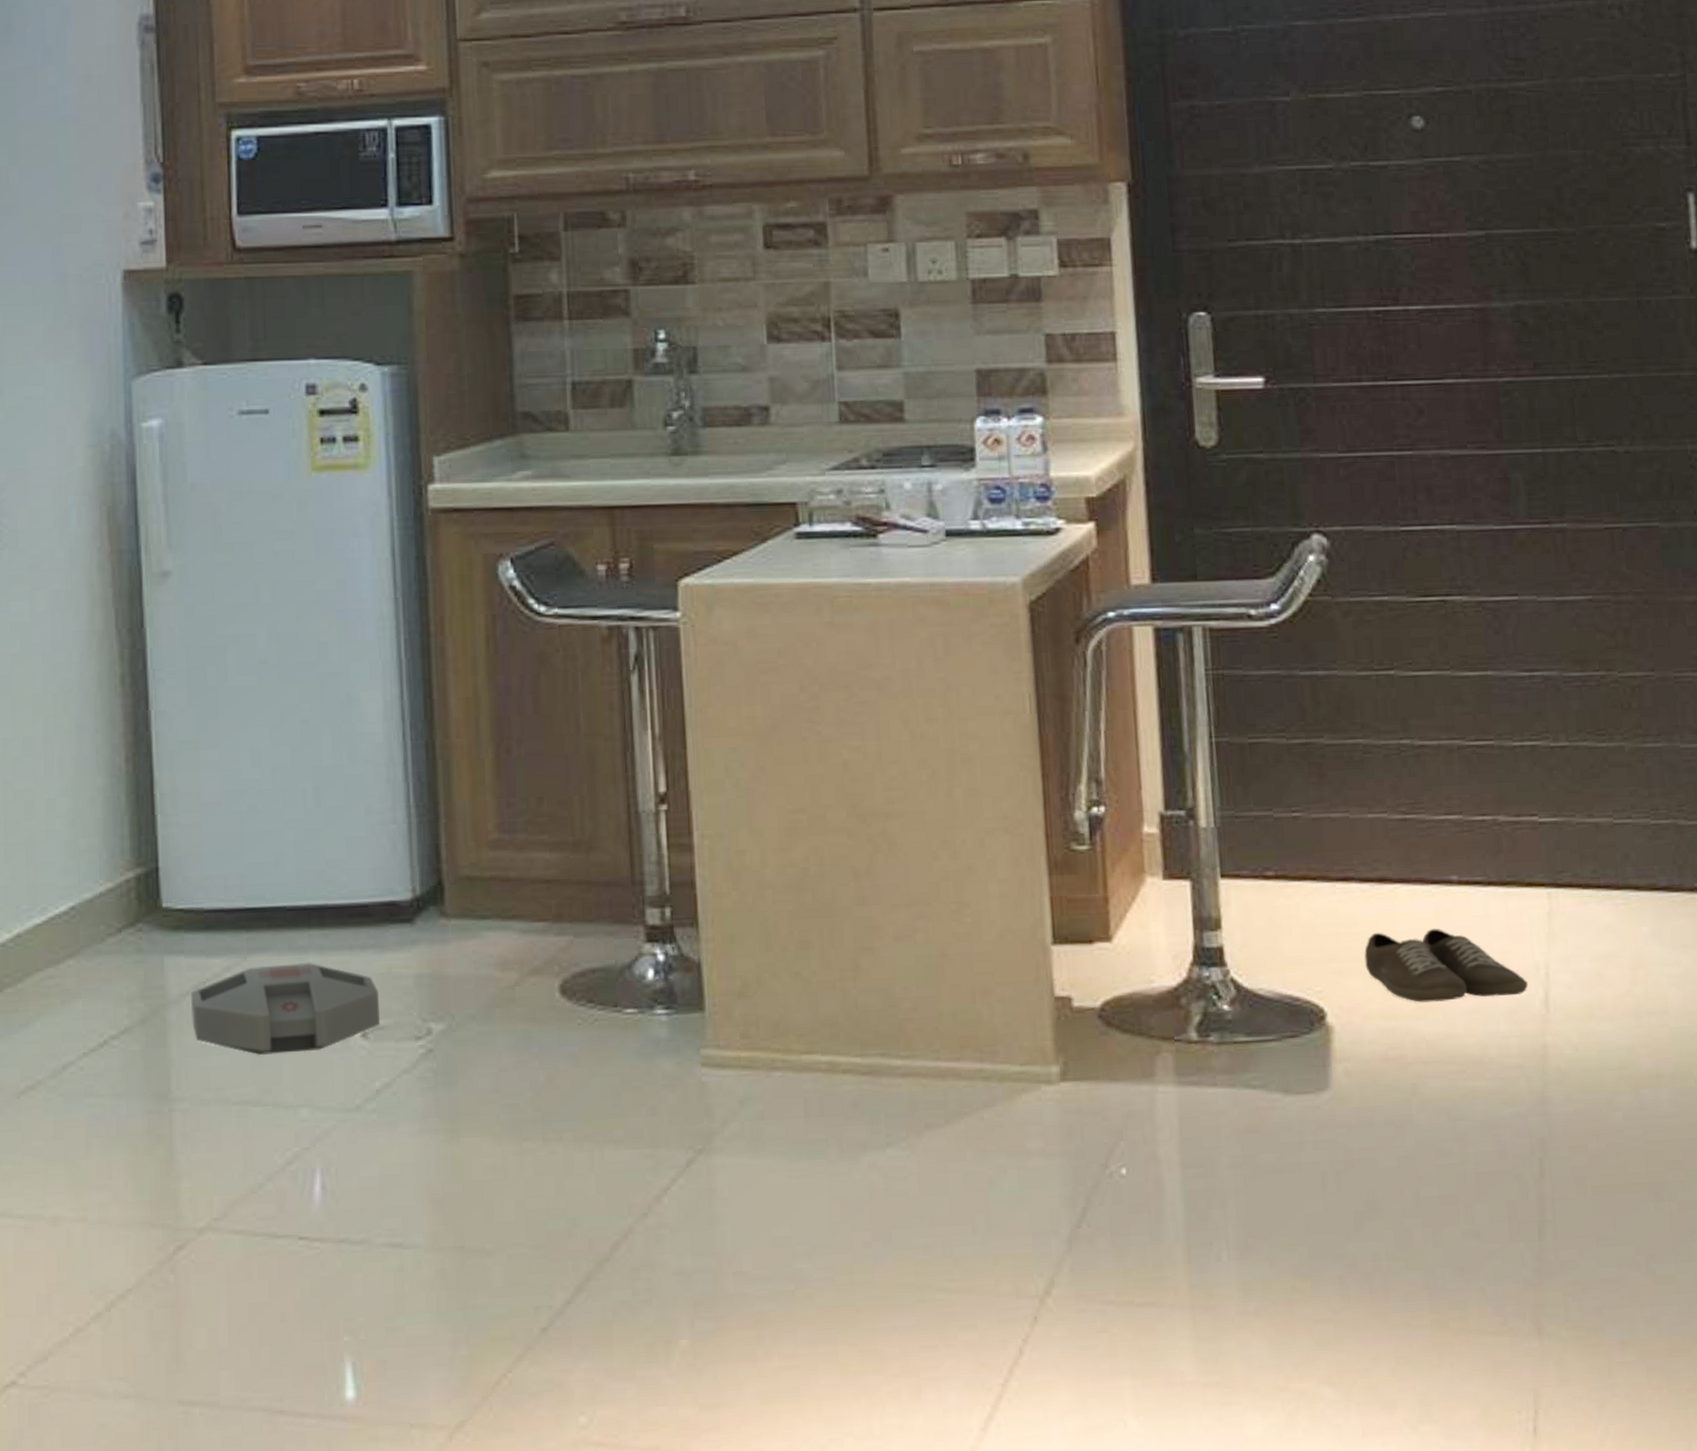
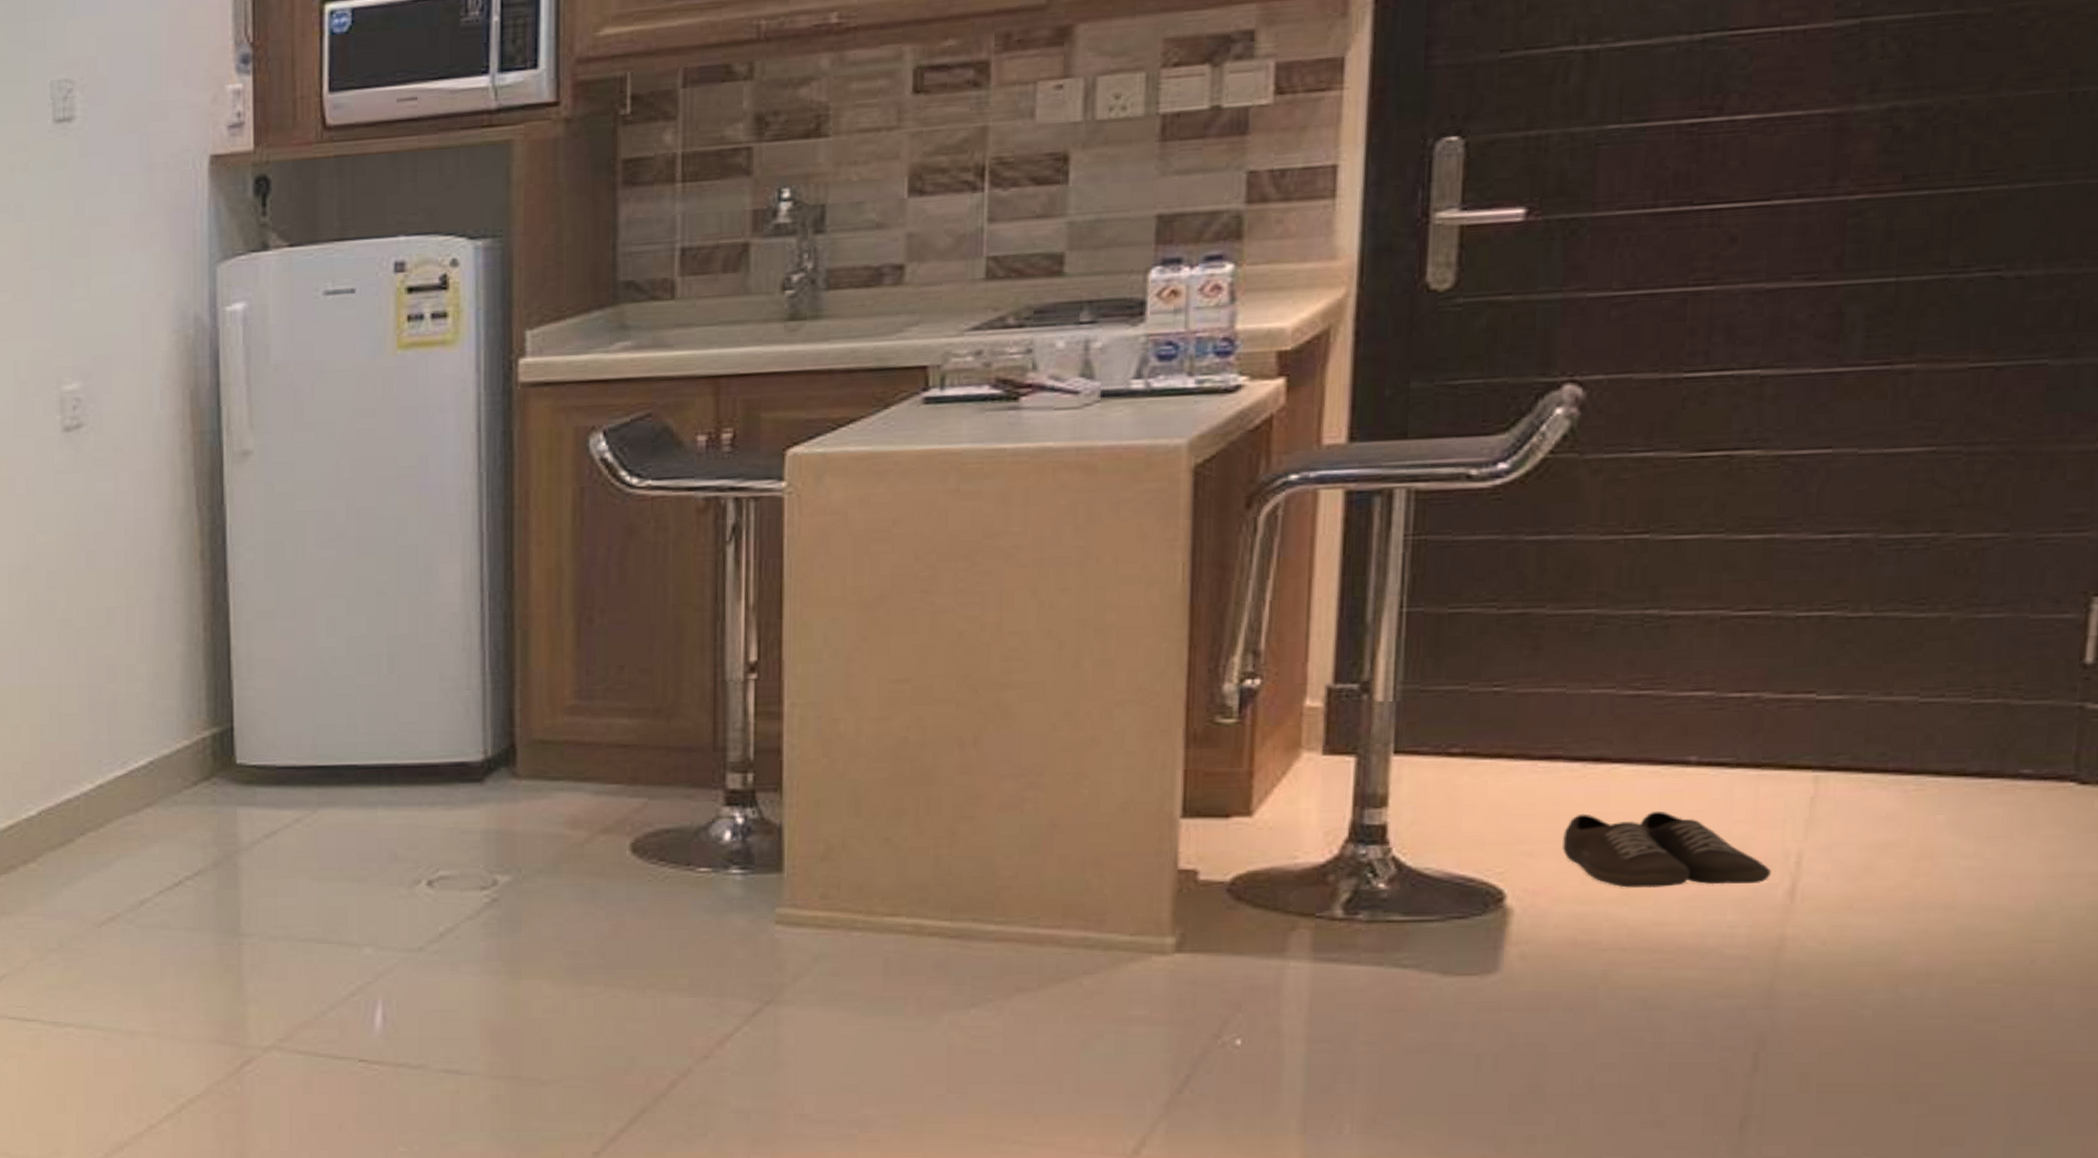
robot vacuum: present [190,962,380,1055] -> none [261,816,445,898]

